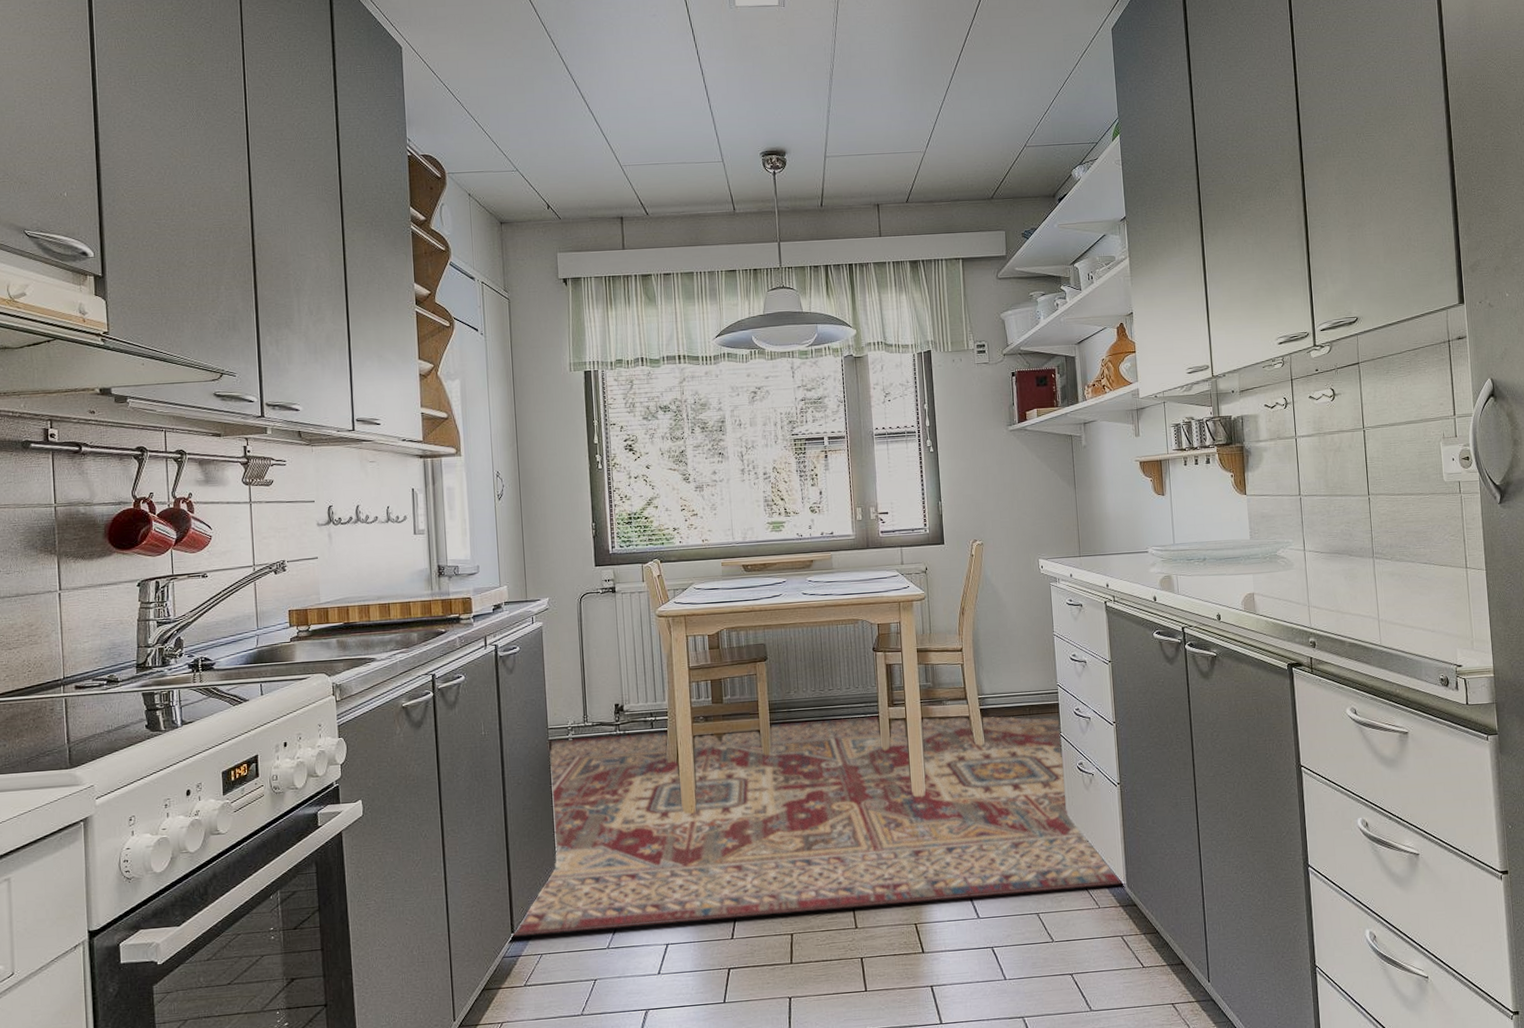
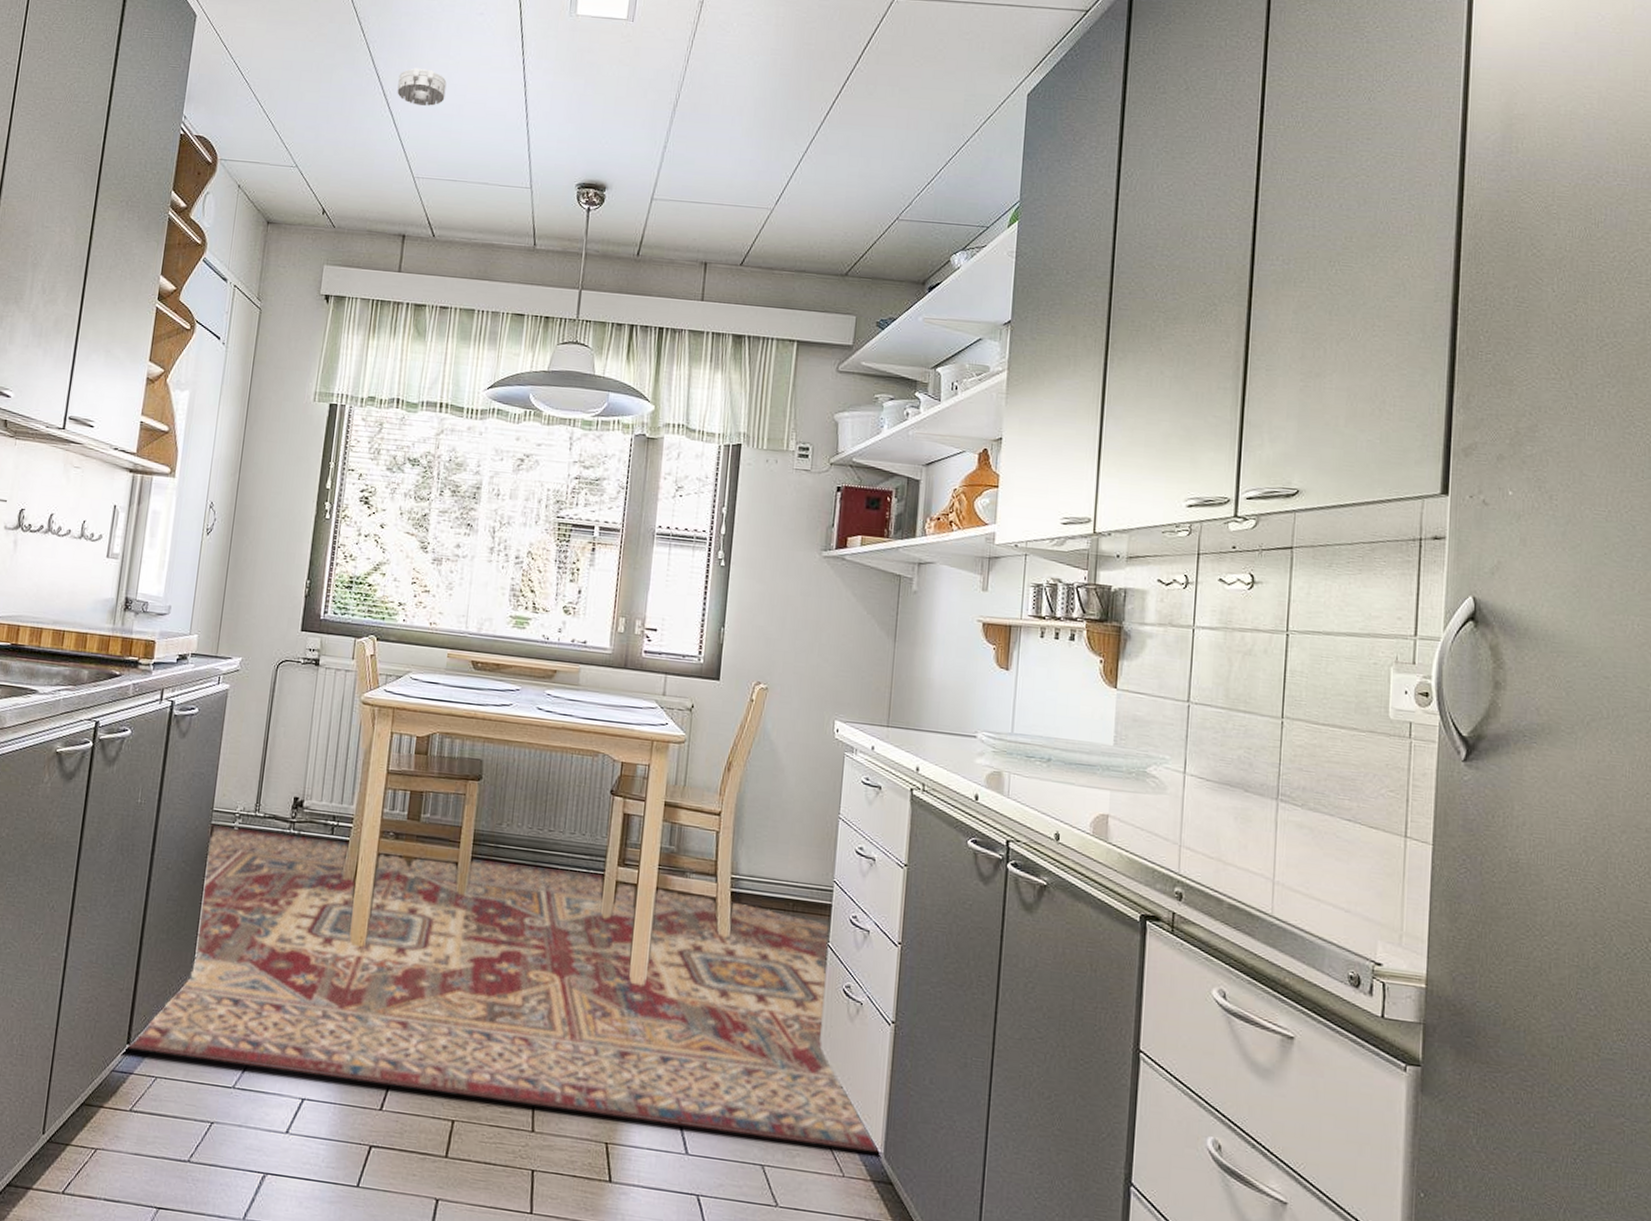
smoke detector: none [592,69,636,102] -> present [397,68,447,106]

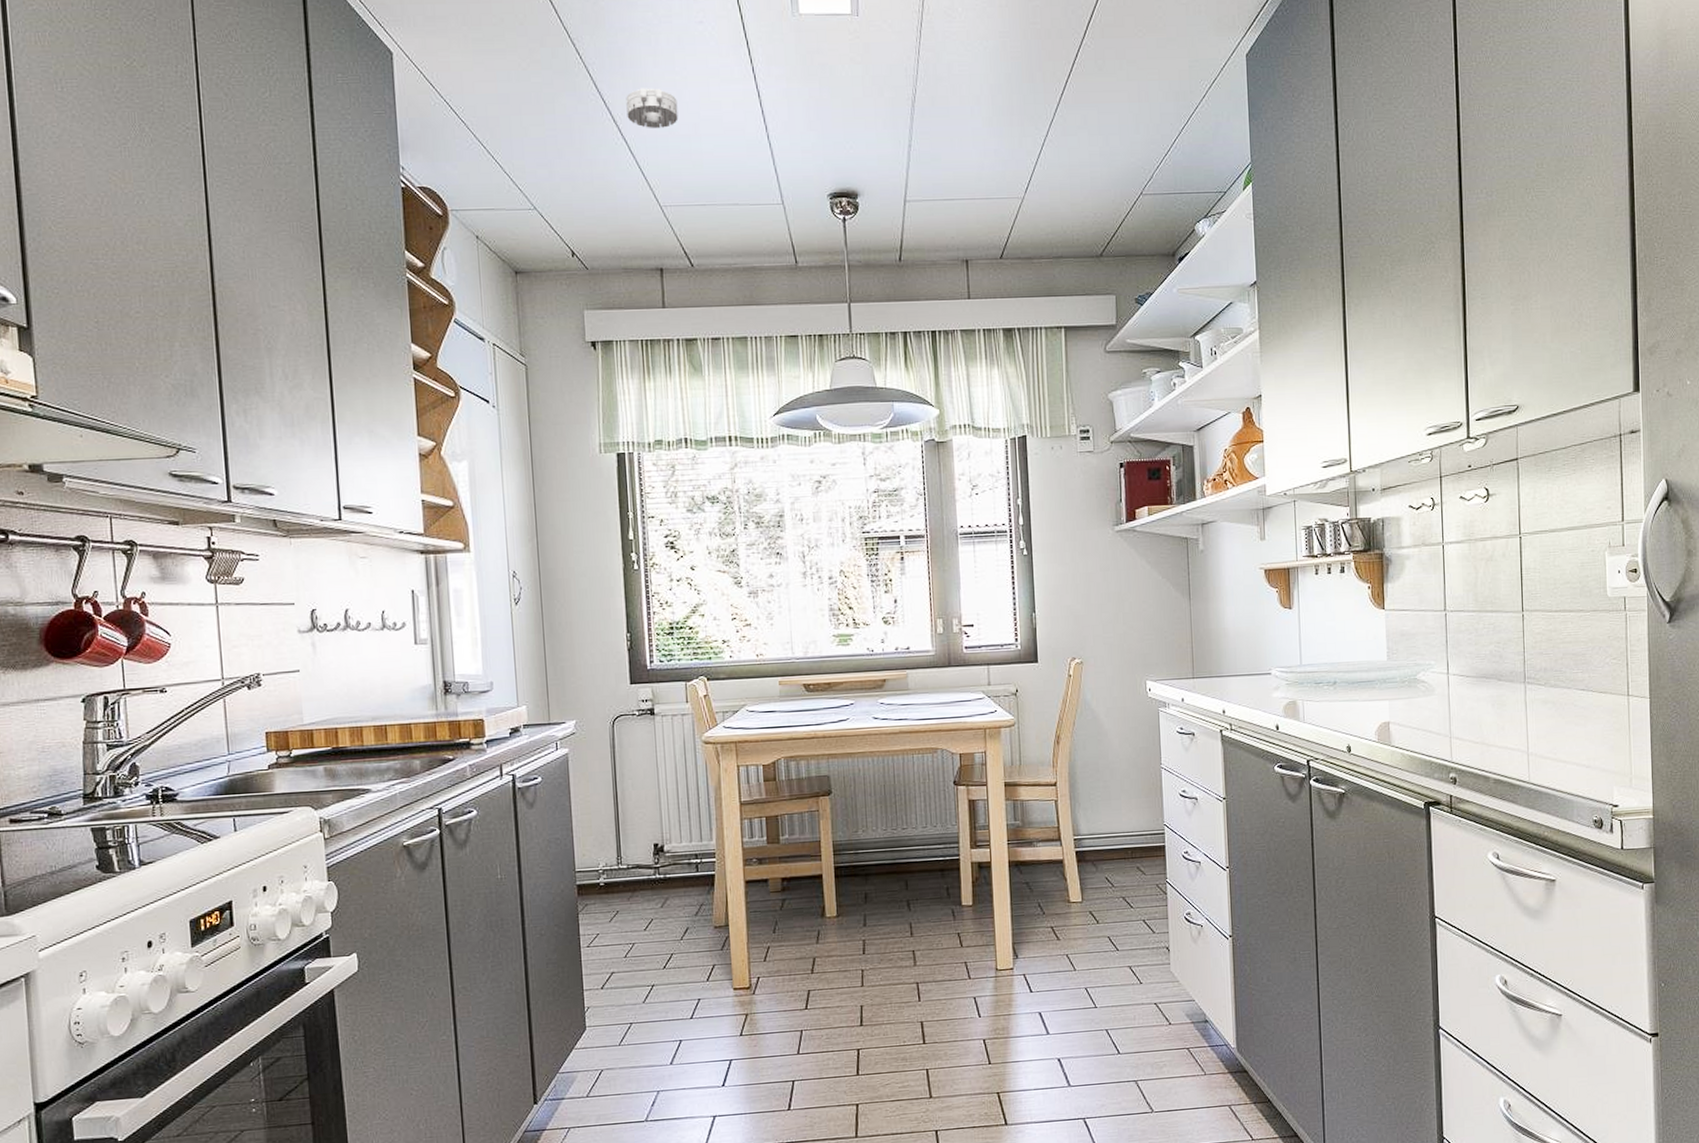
rug: present [127,825,879,1152] -> none [535,858,1232,1108]

